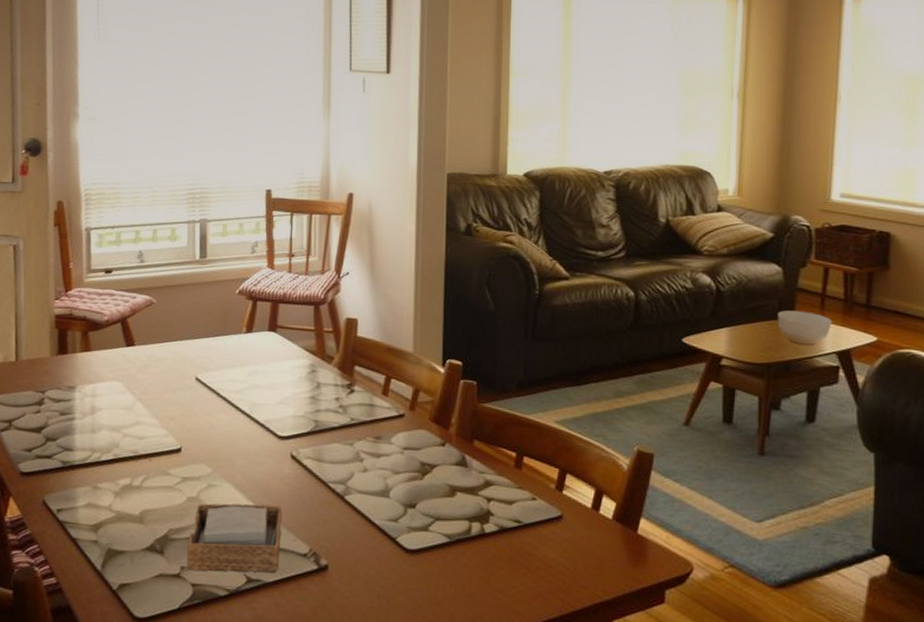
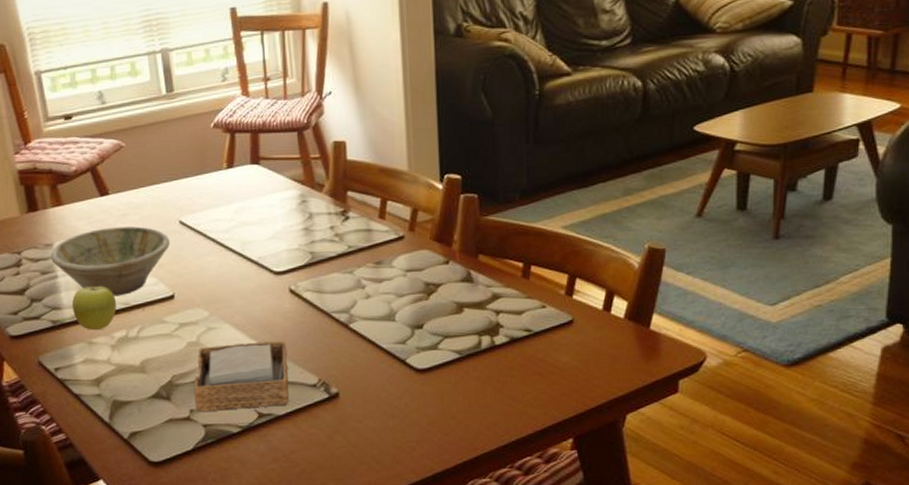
bowl: none [71,376,185,444] -> present [50,226,171,296]
fruit: none [84,430,126,476] -> present [72,284,116,331]
bowl: present [778,310,832,346] -> none [796,83,854,121]

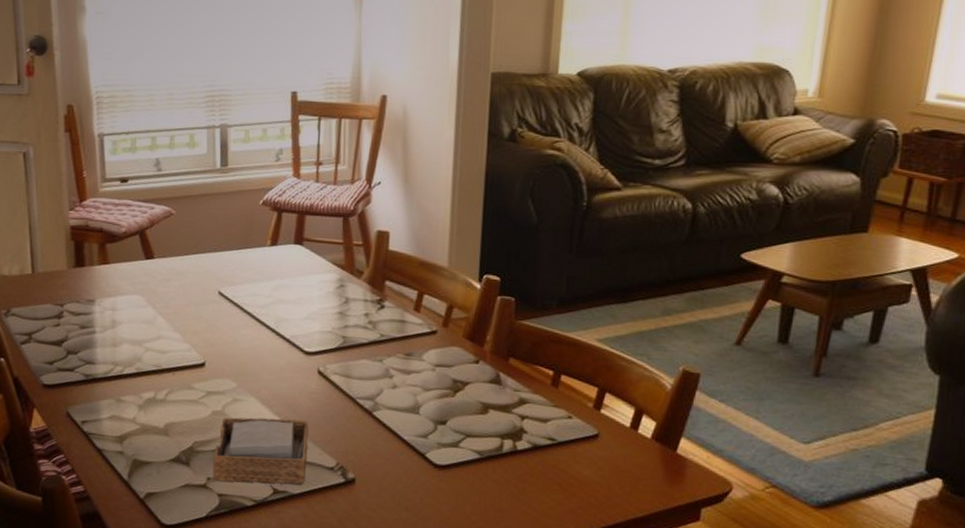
bowl: present [50,226,171,296] -> none [91,290,208,358]
fruit: present [72,284,116,331] -> none [106,343,148,389]

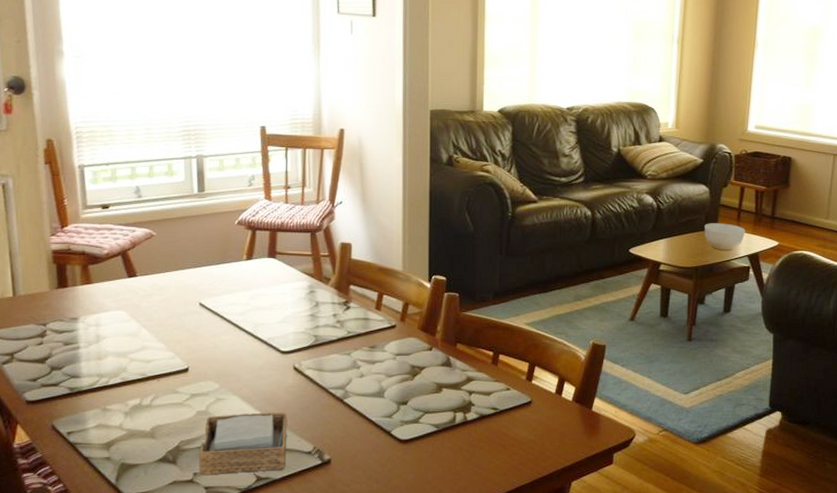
bowl: none [849,224,910,263] -> present [704,223,746,251]

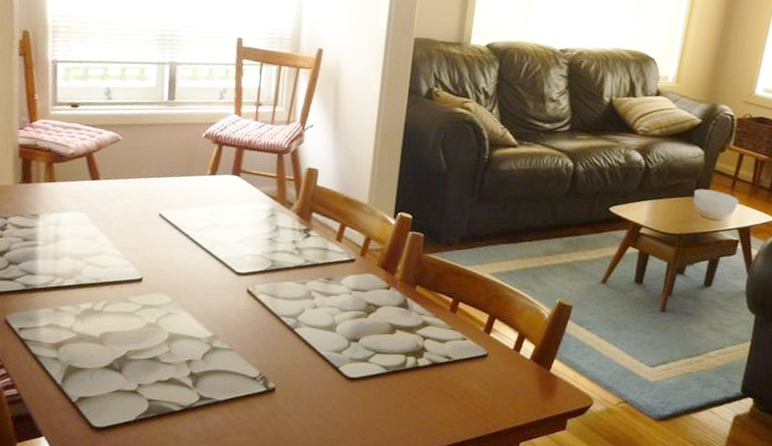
napkin holder: present [199,412,288,476] -> none [143,329,236,392]

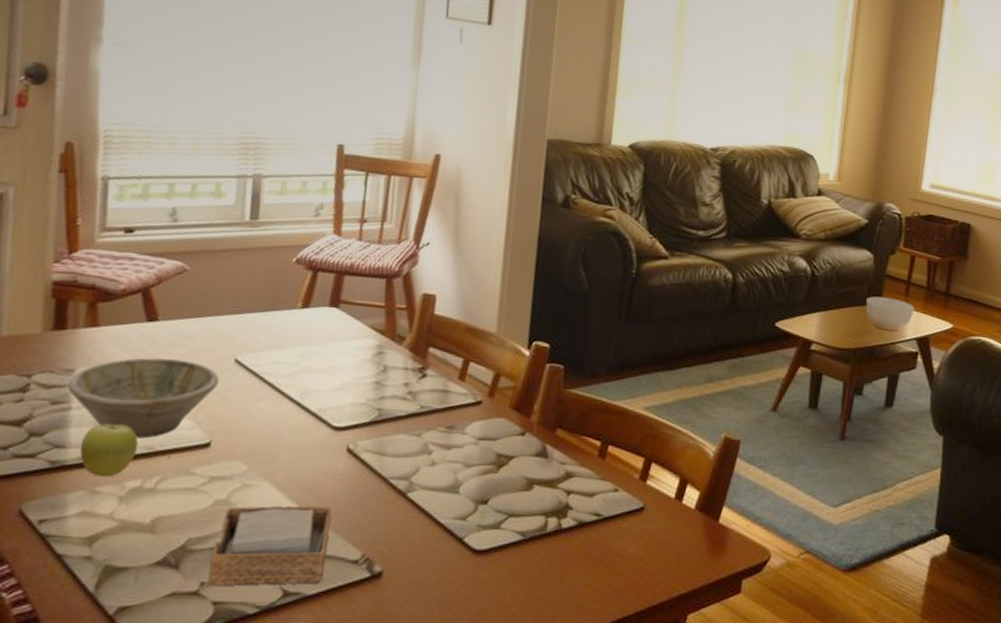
bowl: none [35,208,148,272] -> present [68,357,220,439]
fruit: none [46,257,88,300] -> present [80,422,138,477]
napkin holder: none [143,329,236,392] -> present [207,505,332,587]

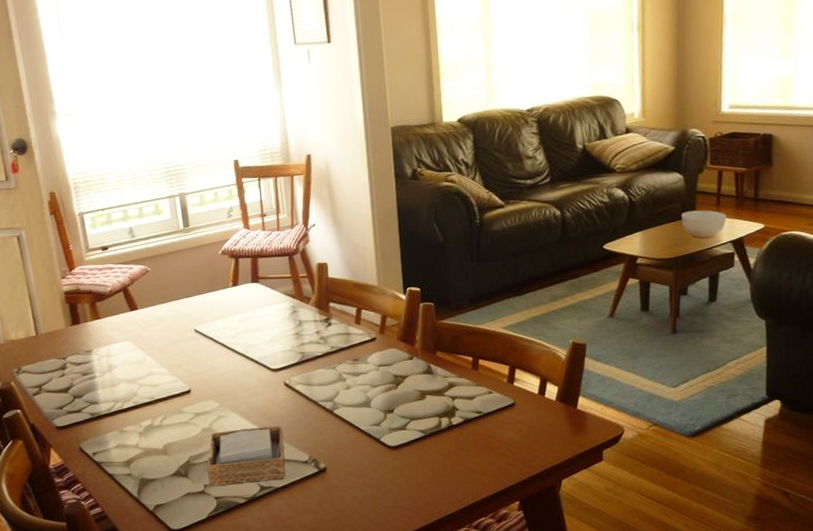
bowl: present [68,357,220,439] -> none [90,334,188,392]
fruit: present [80,422,138,477] -> none [107,383,144,421]

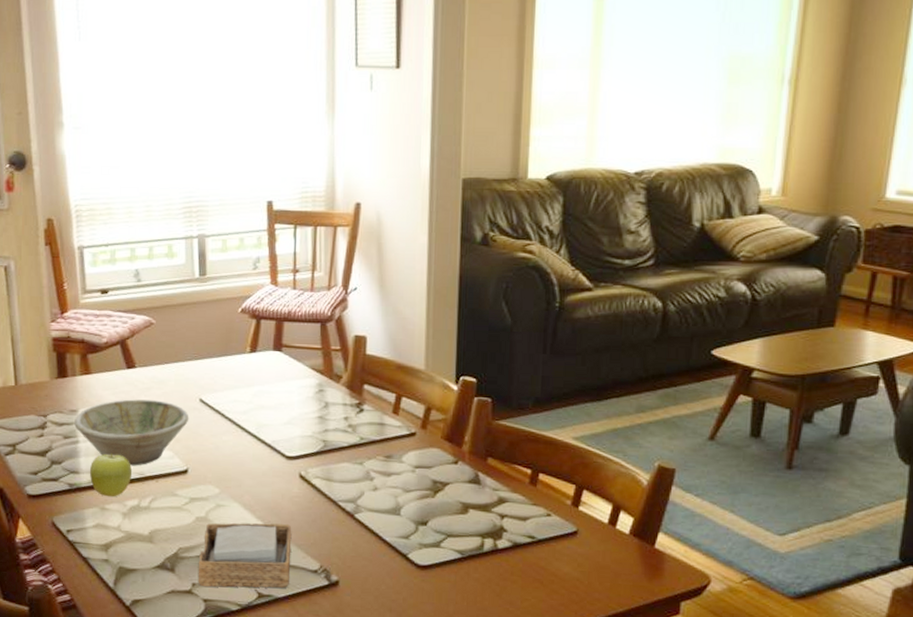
bowl: none [90,334,188,392] -> present [74,399,189,466]
fruit: none [107,383,144,421] -> present [90,452,132,497]
bowl: present [681,210,727,239] -> none [816,319,876,356]

